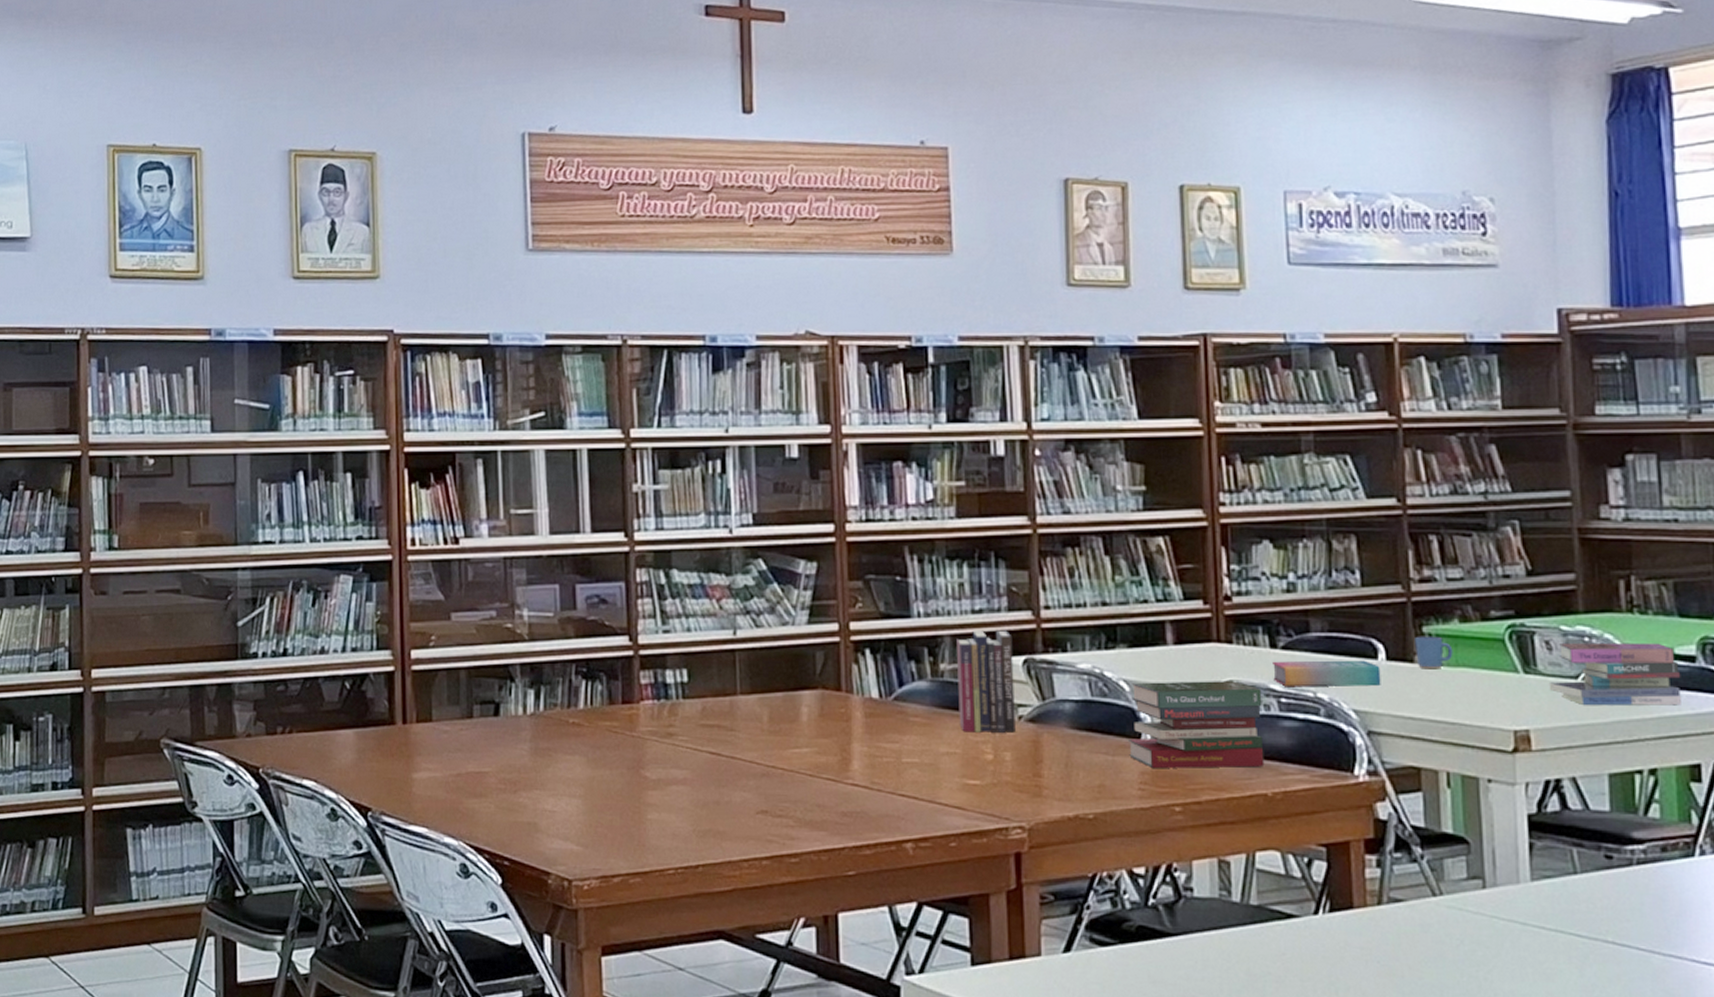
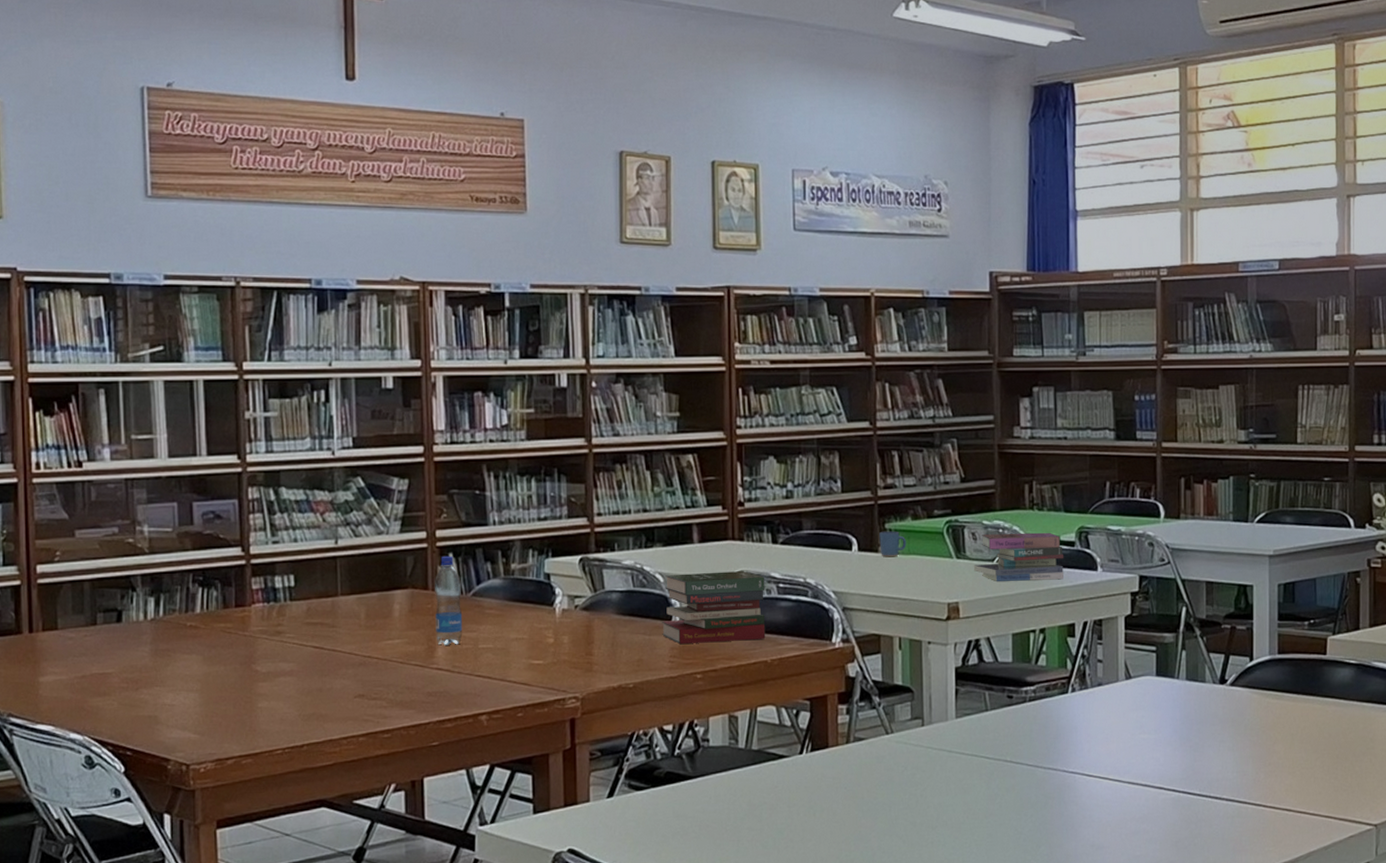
bottle: none [849,652,883,759] -> present [435,556,463,646]
books: present [957,630,1016,733] -> none [525,534,572,621]
book: present [1273,660,1381,687] -> none [774,552,854,575]

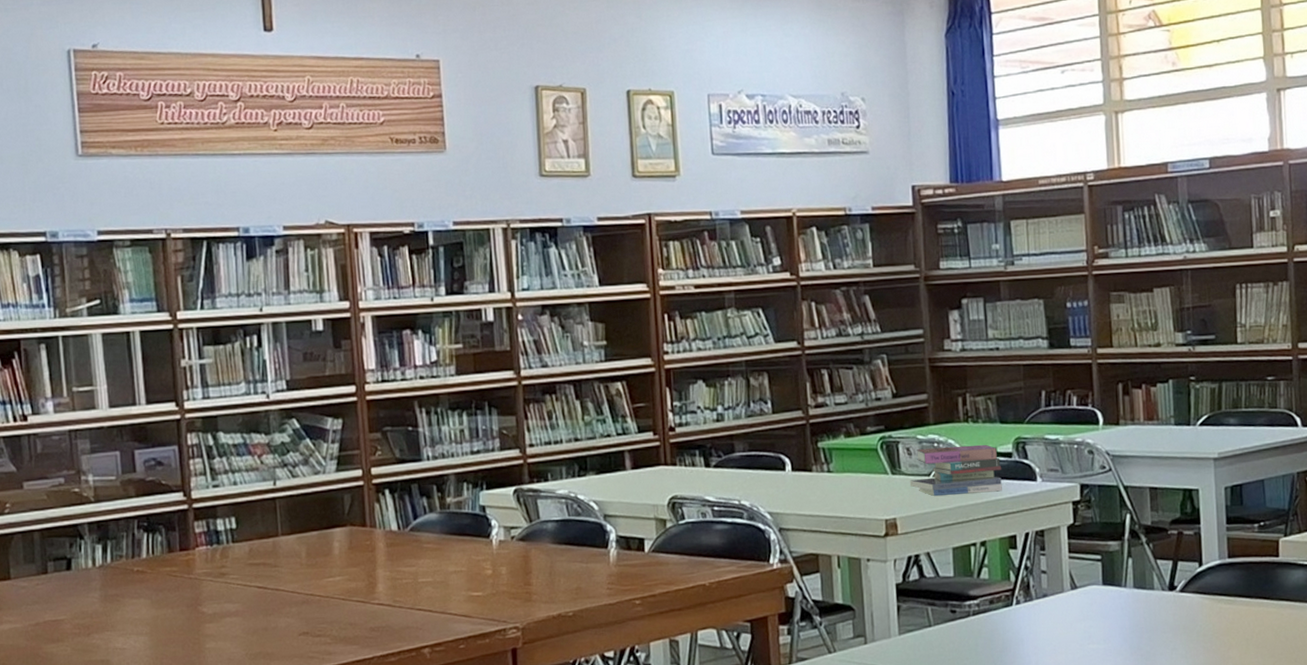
bottle: present [435,556,463,646] -> none [372,492,402,582]
books: present [662,571,766,644] -> none [598,496,703,570]
mug: present [879,531,907,556] -> none [812,449,841,475]

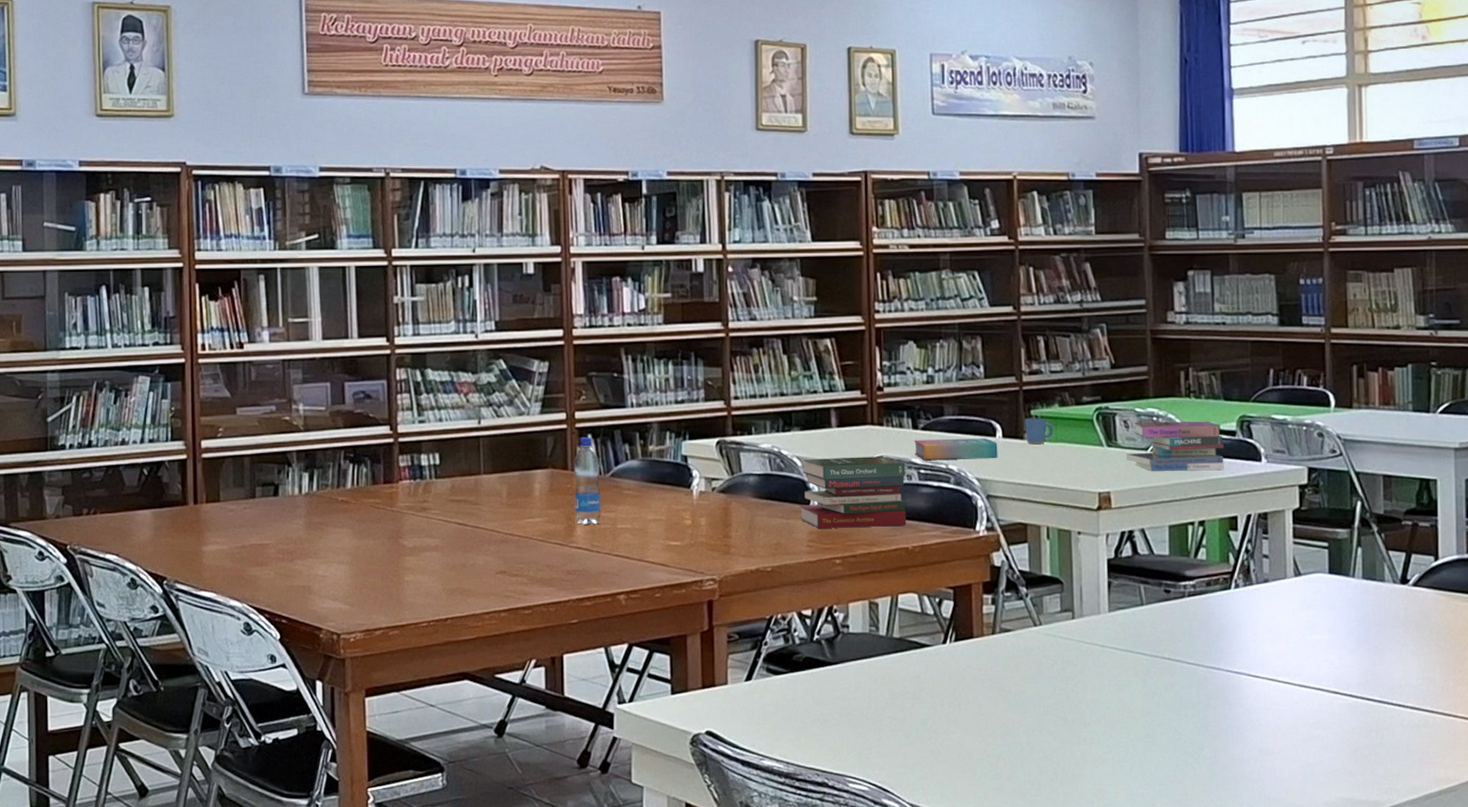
bottle: none [372,492,402,582] -> present [574,437,602,526]
books: none [598,496,703,570] -> present [800,456,907,528]
book: none [707,472,788,498] -> present [914,438,998,461]
mug: none [812,449,841,475] -> present [1025,417,1054,444]

